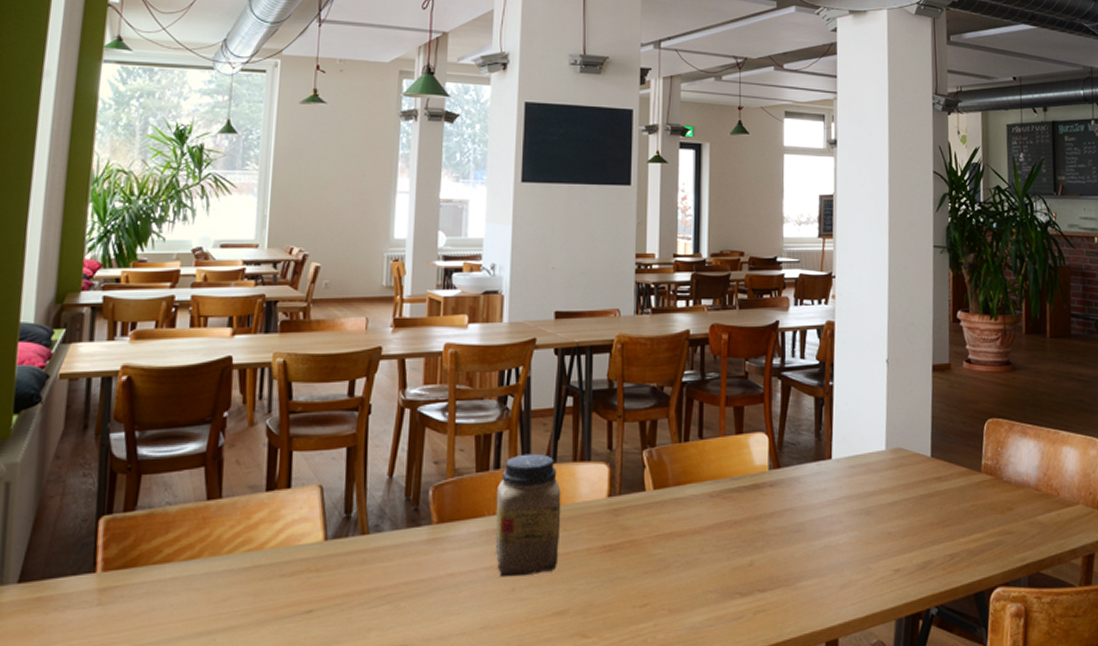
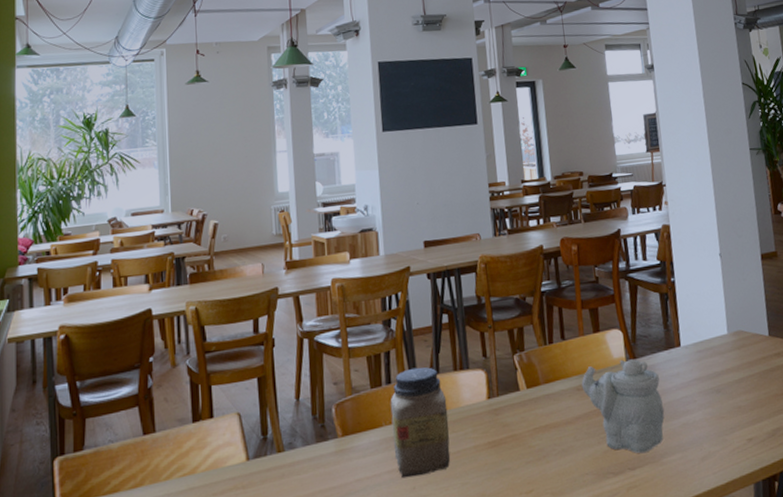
teapot: none [715,467,806,575] -> present [581,358,665,454]

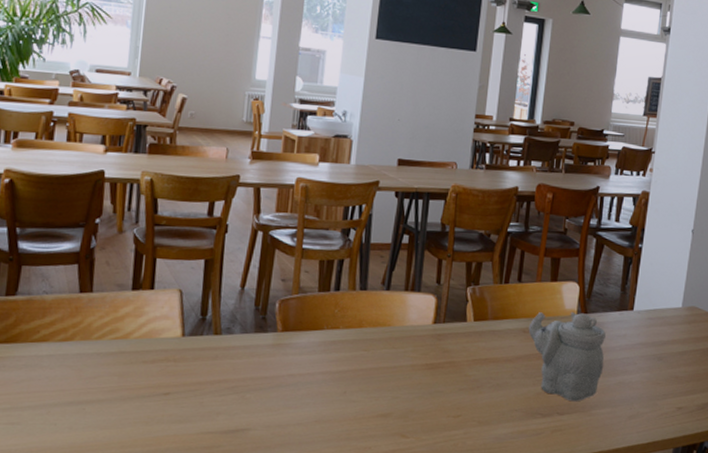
jar: present [390,367,451,479] -> none [331,280,393,382]

